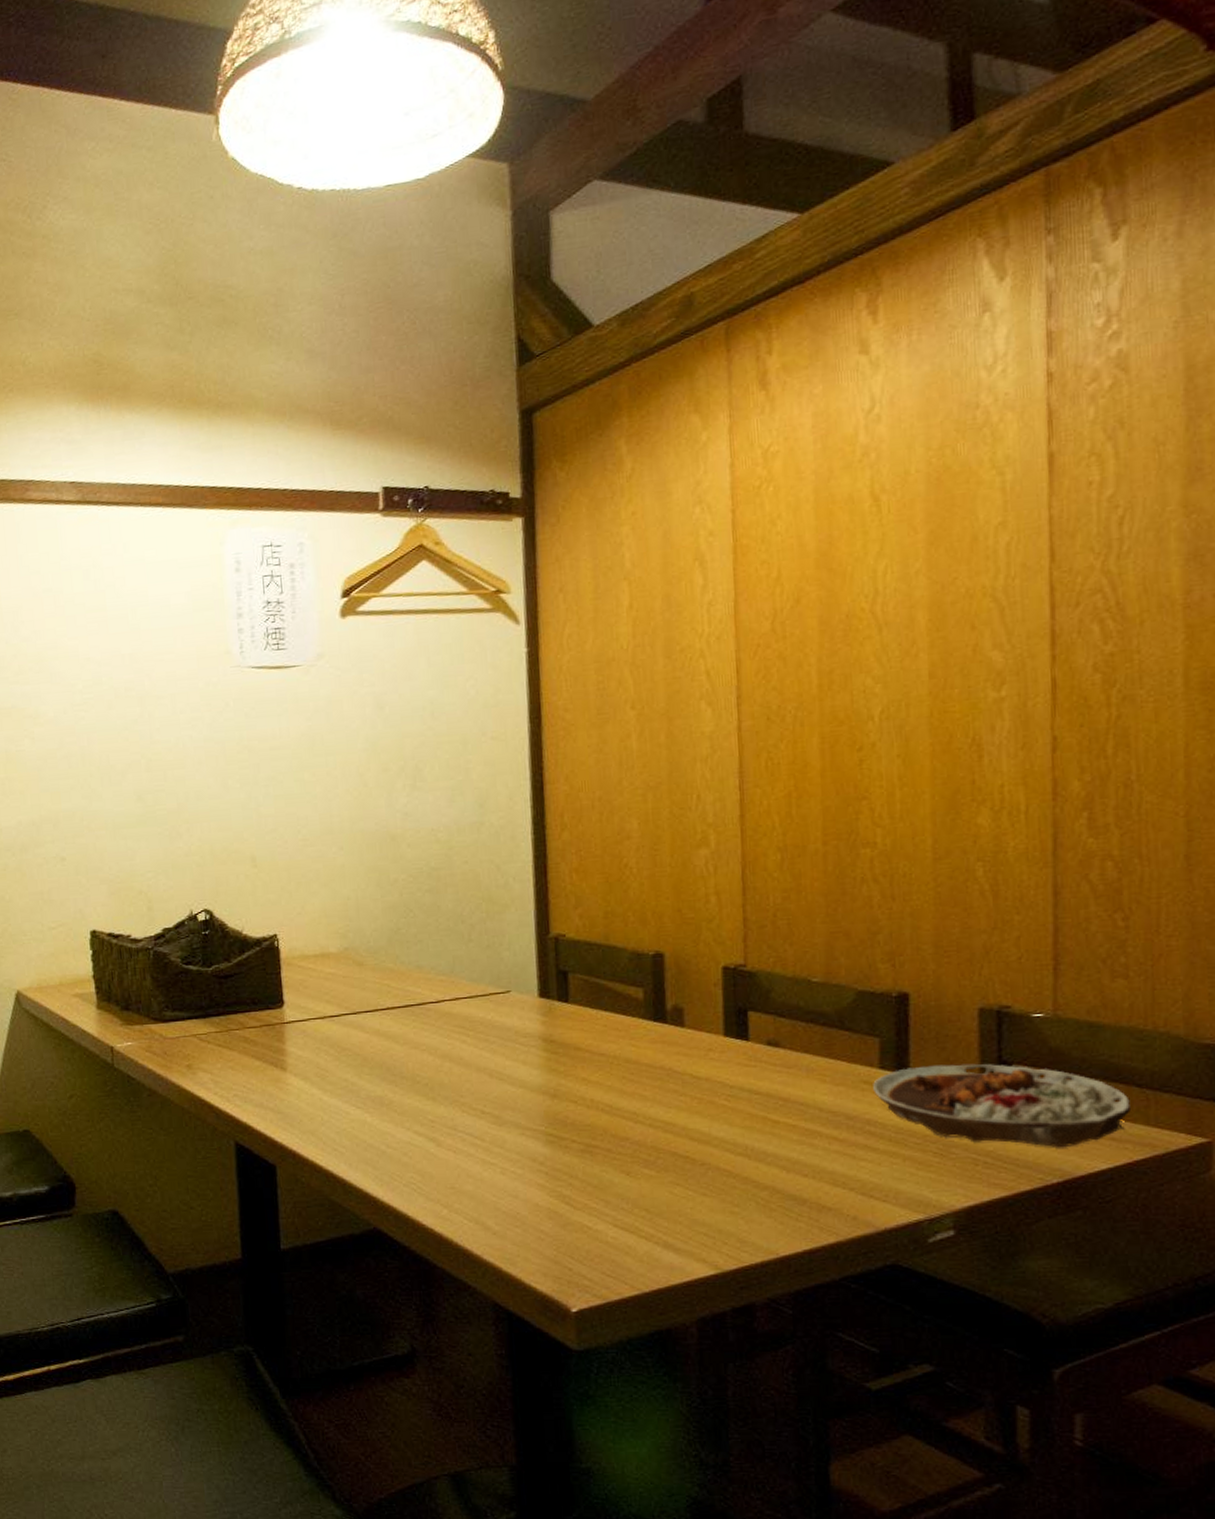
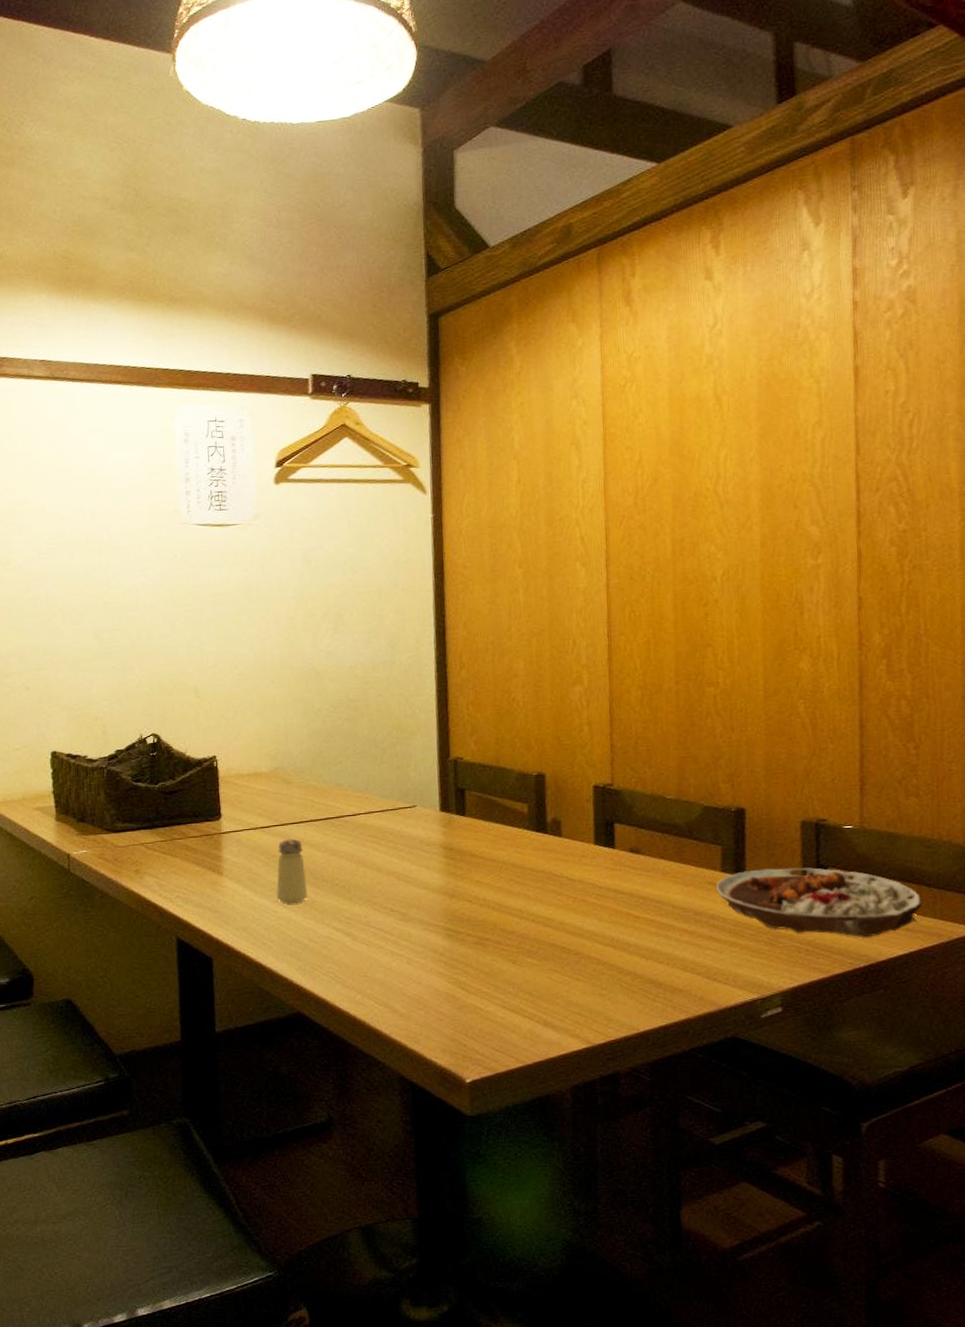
saltshaker: none [348,1029,385,1103] -> present [276,838,308,903]

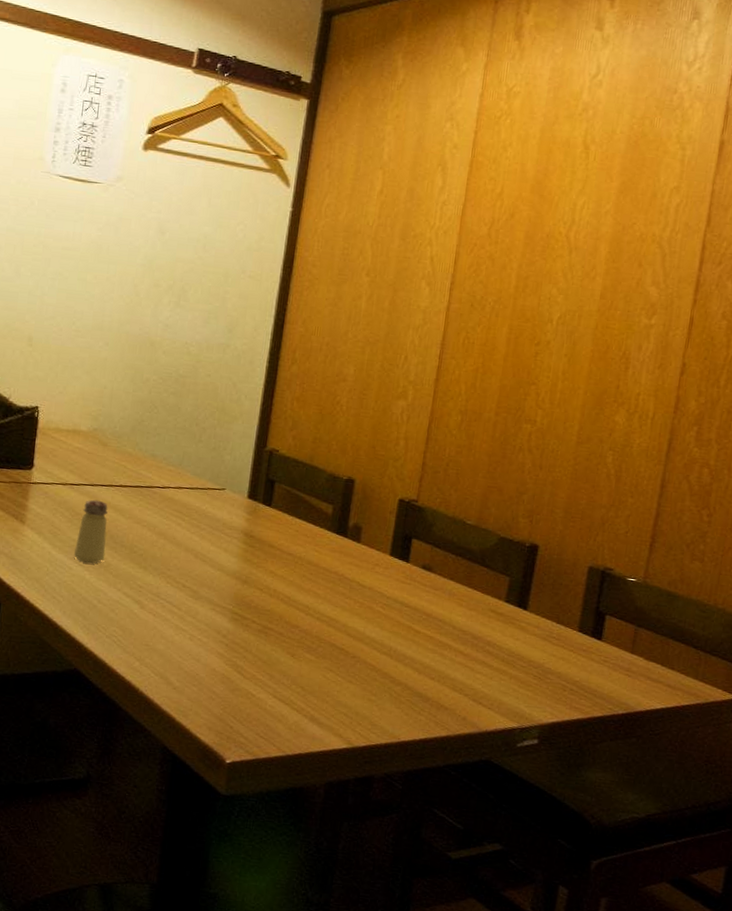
plate: present [716,867,922,938] -> none [497,605,687,687]

